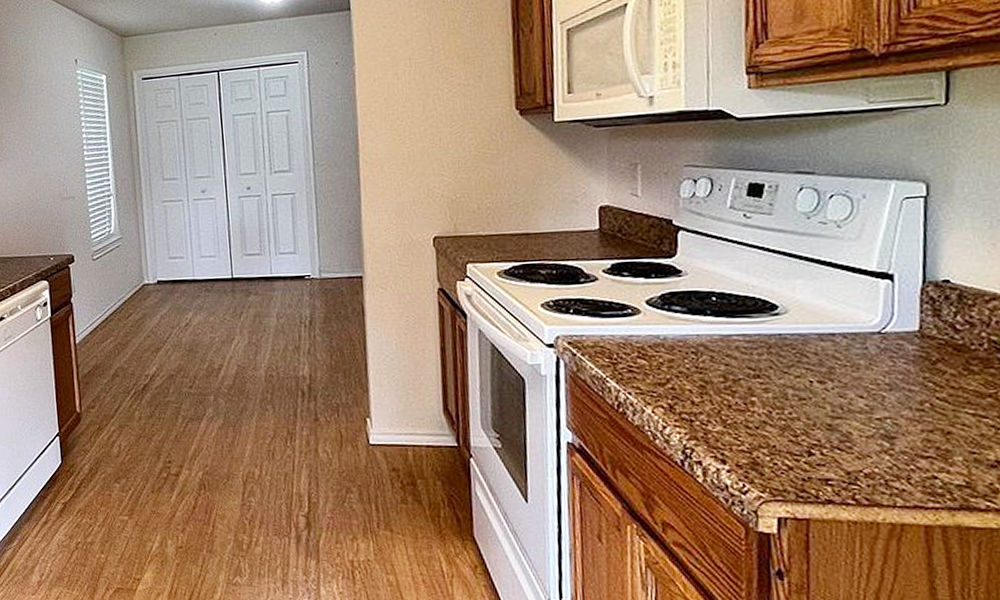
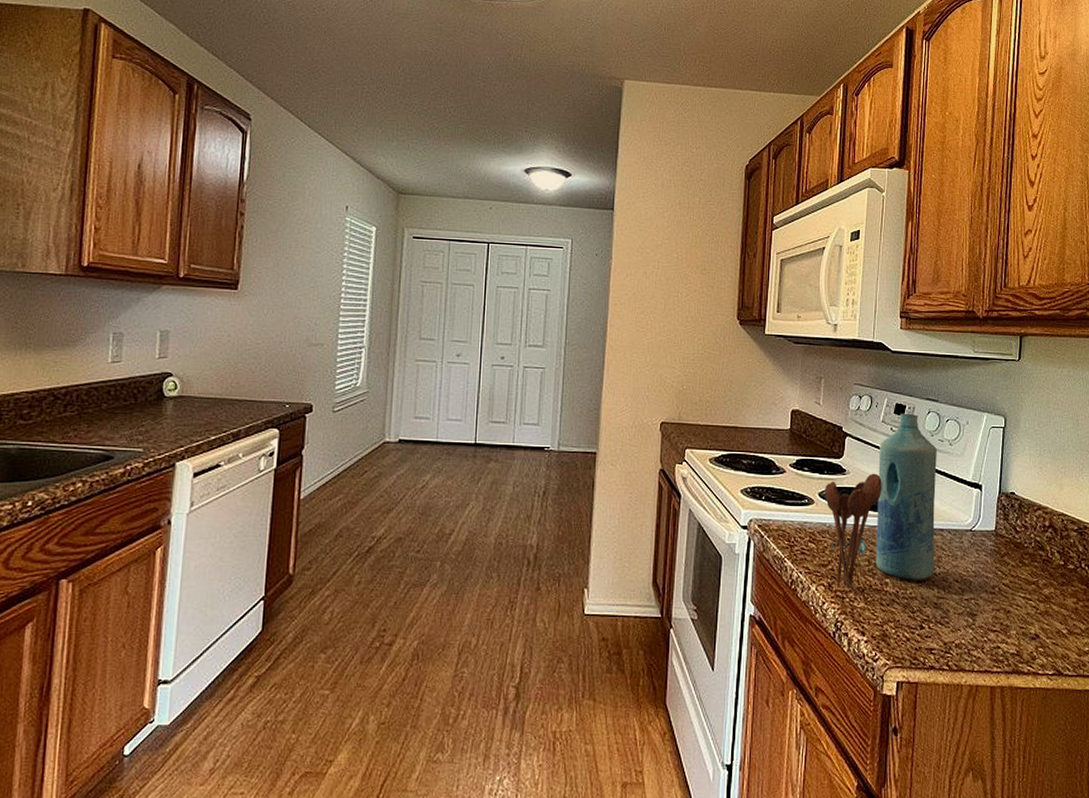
utensil holder: none [654,271,737,409] -> present [825,473,882,588]
bottle: none [728,193,824,397] -> present [876,413,937,580]

